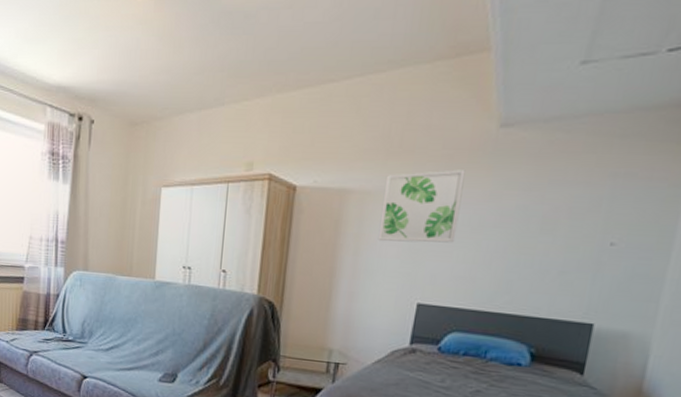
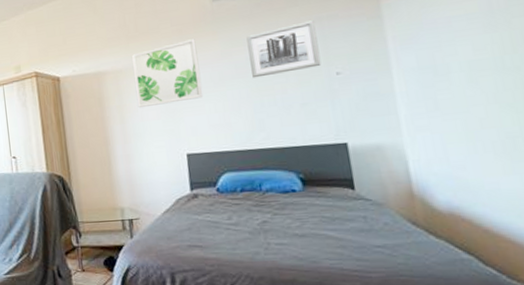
wall art: none [516,174,608,232] -> present [246,20,322,78]

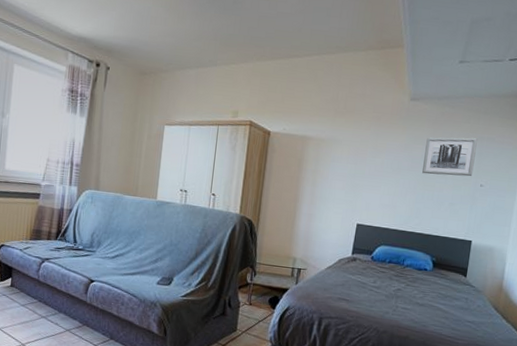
wall art: present [132,39,203,108] -> none [329,127,389,180]

